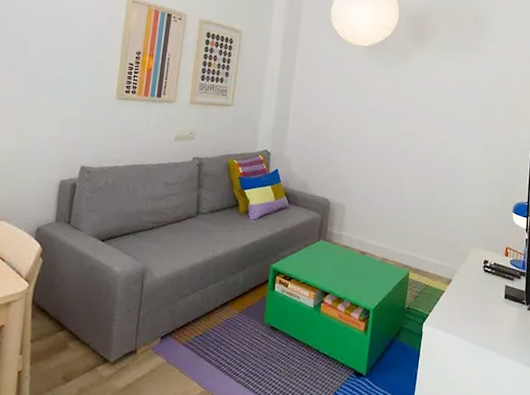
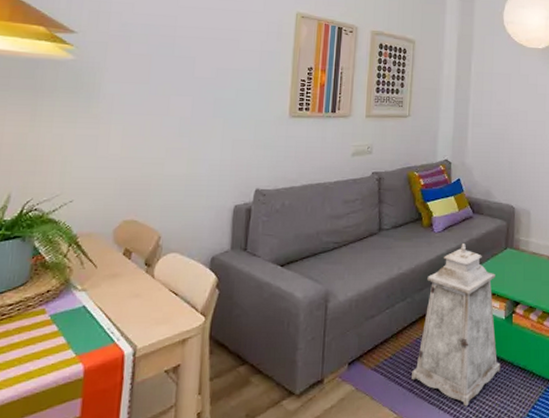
lantern: none [220,232,307,387] -> present [412,244,501,407]

